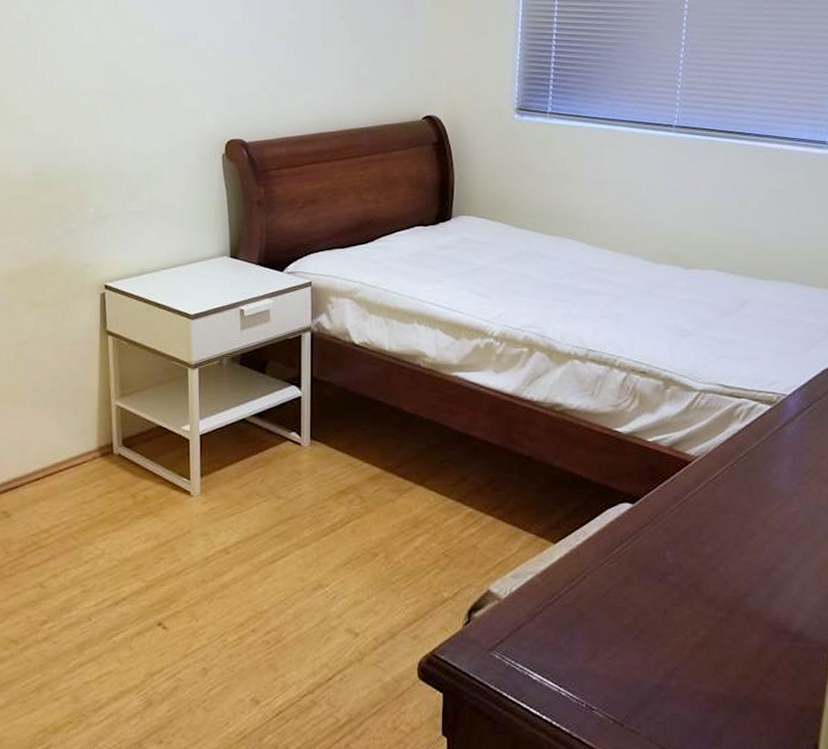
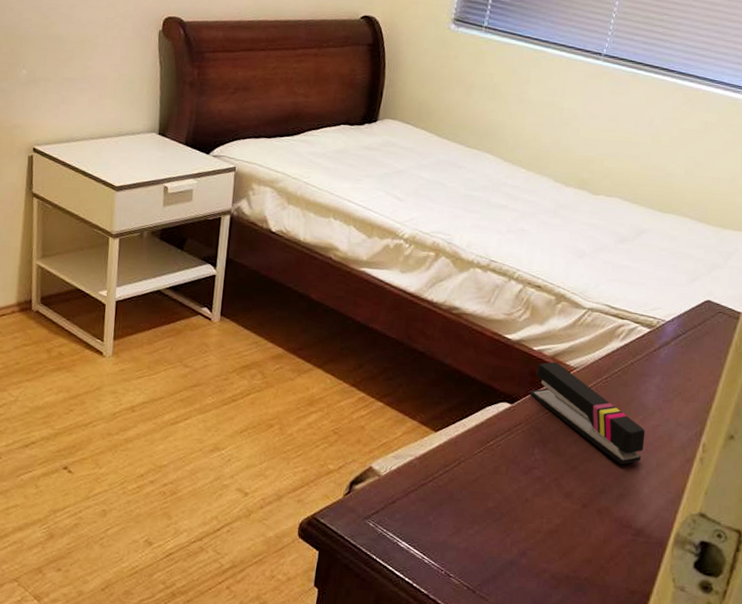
stapler: none [651,453,787,560] -> present [530,362,646,465]

